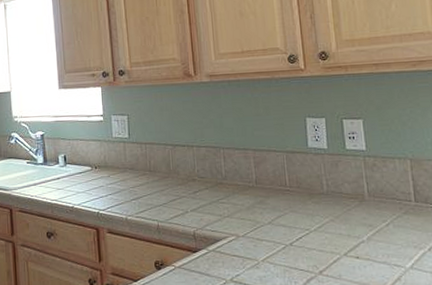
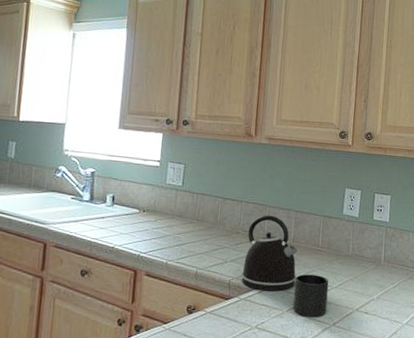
kettle: none [205,157,267,240] -> present [241,215,298,291]
mug: none [265,218,309,266] -> present [293,274,329,317]

